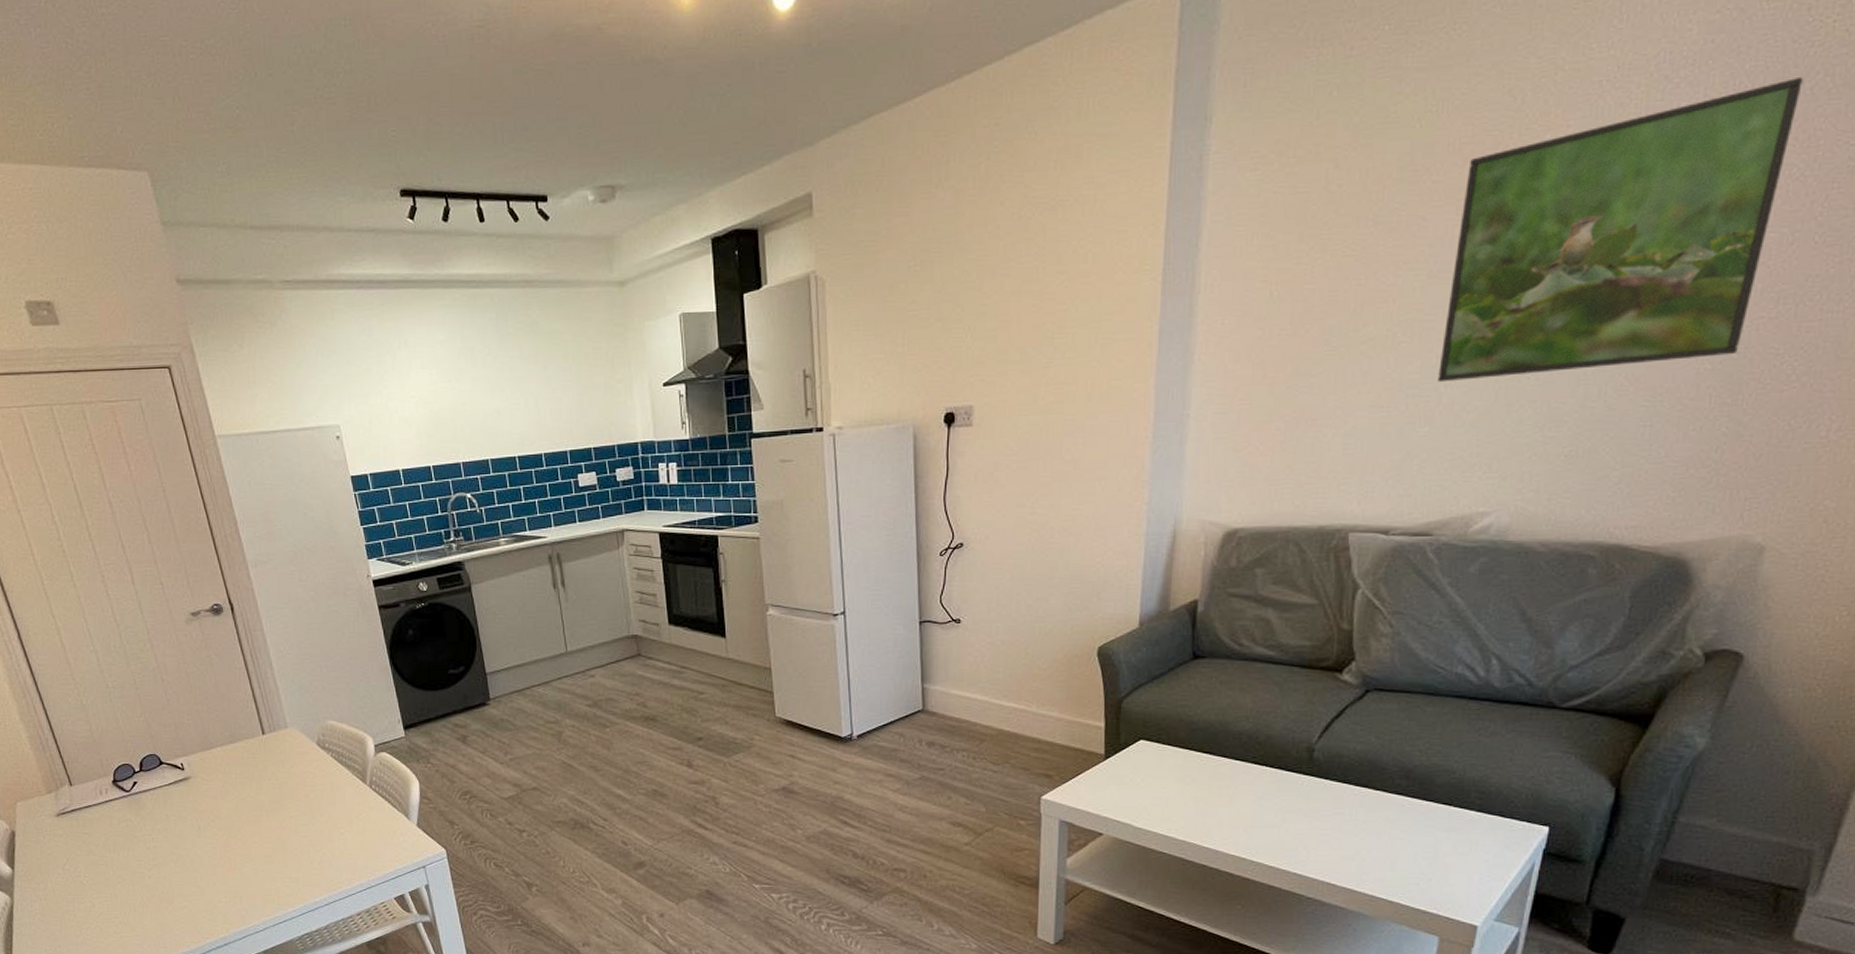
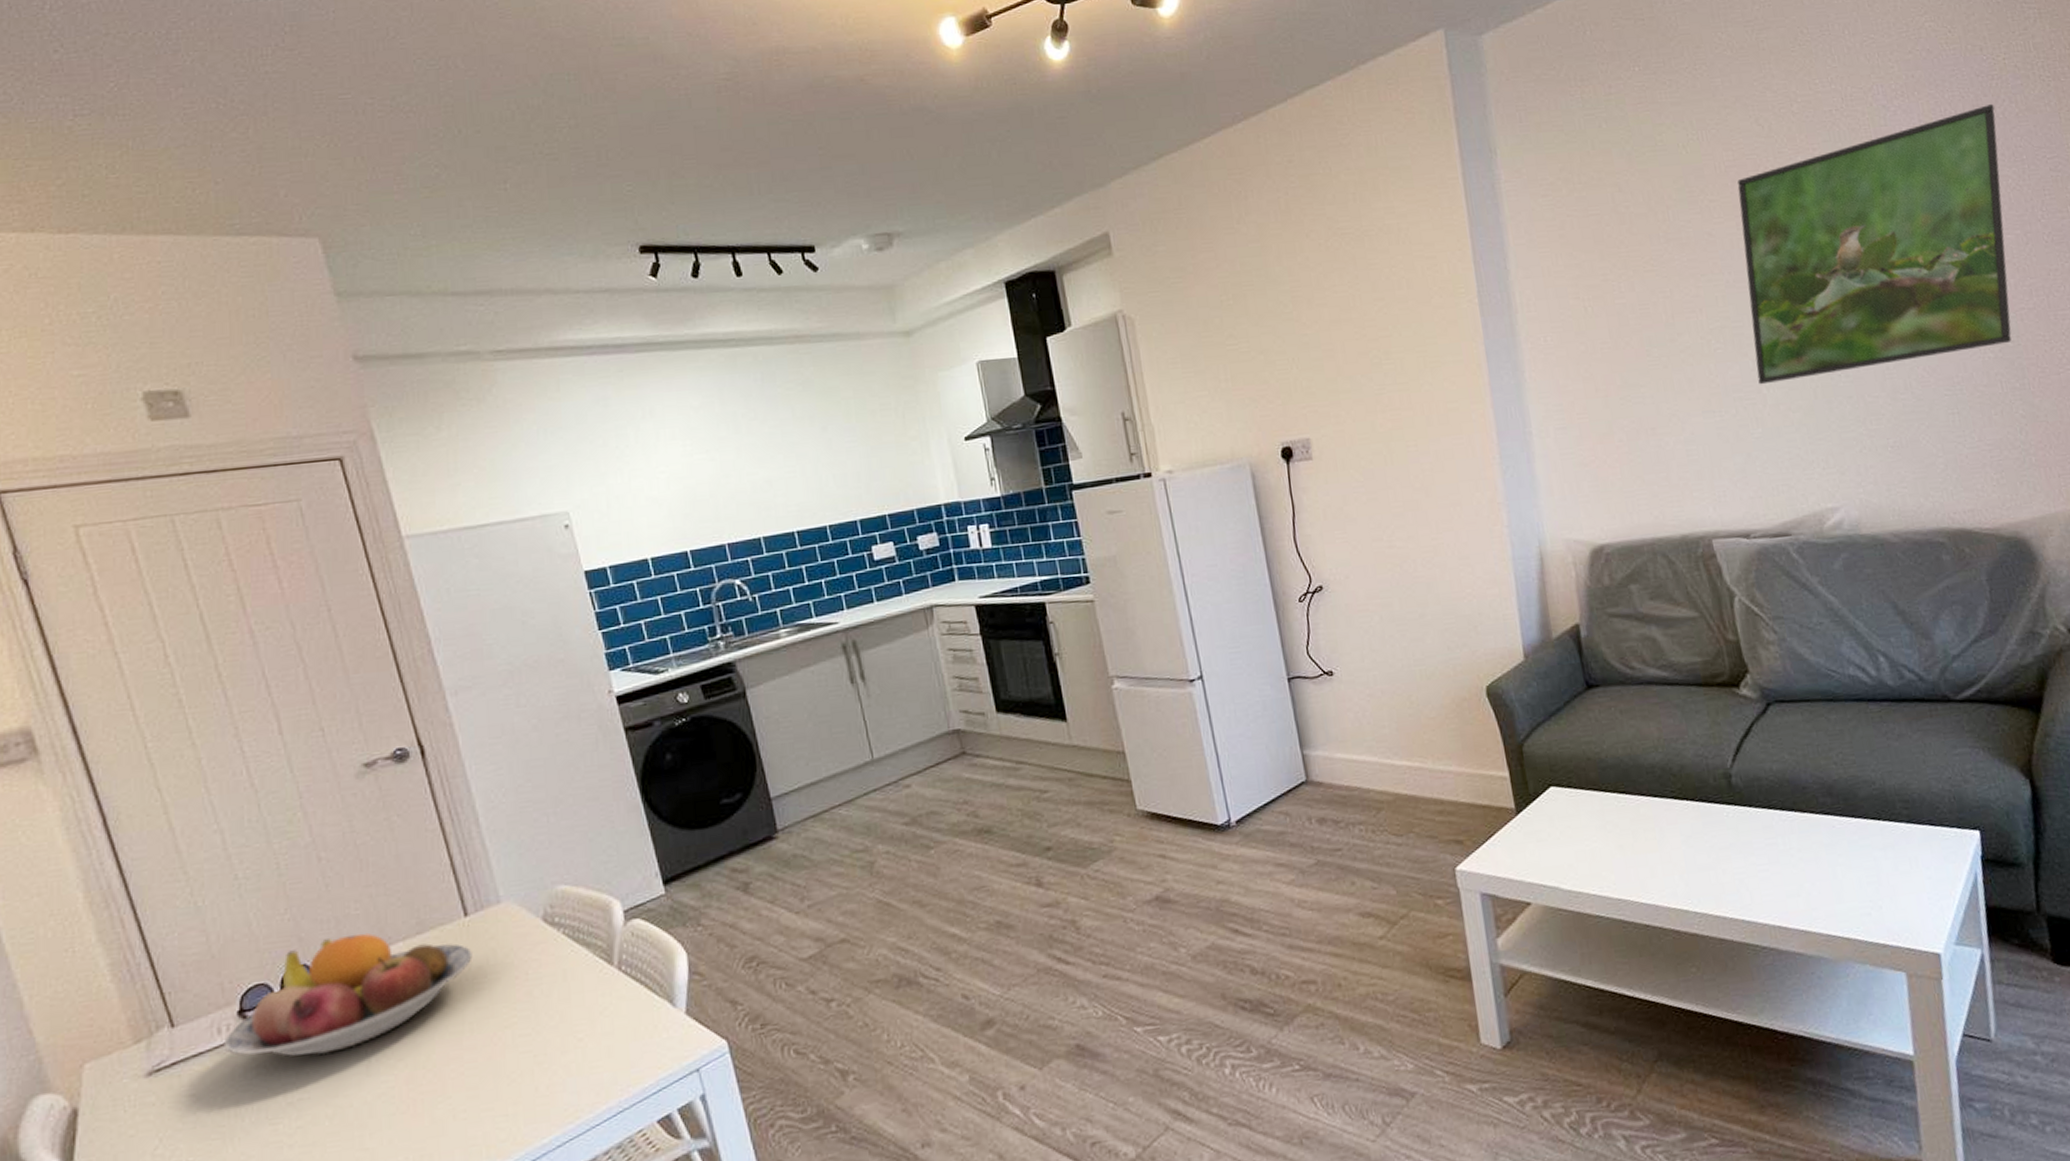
fruit bowl: none [104,737,268,819] -> present [223,932,473,1057]

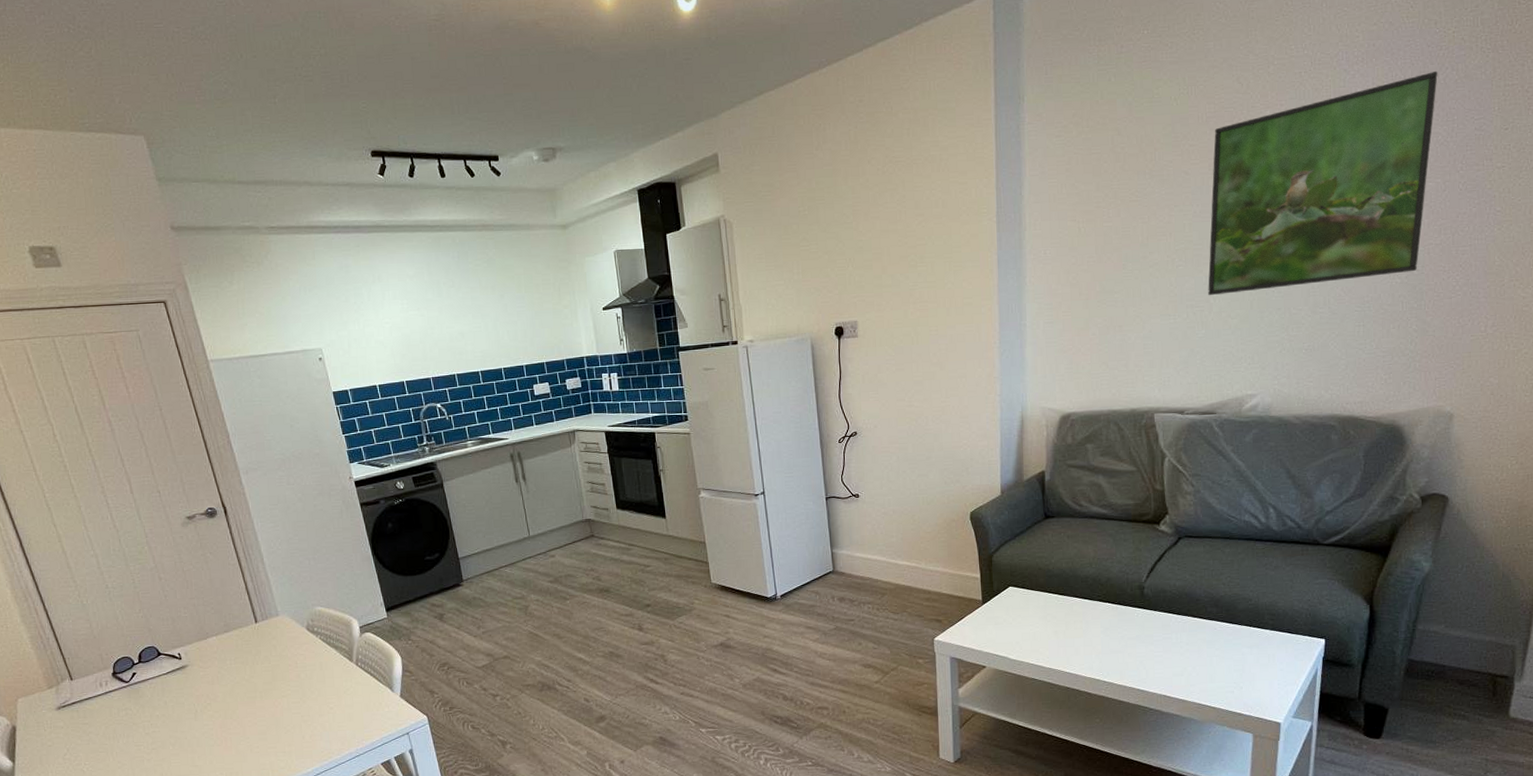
fruit bowl: present [223,932,473,1057] -> none [104,629,261,705]

